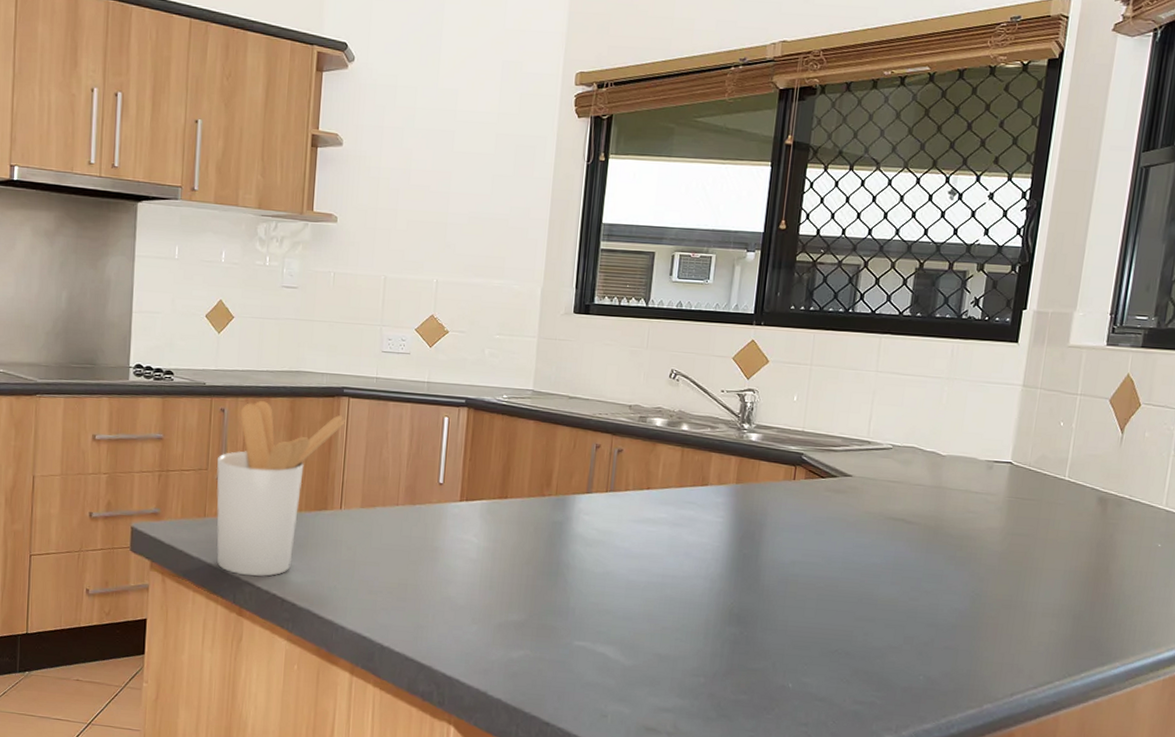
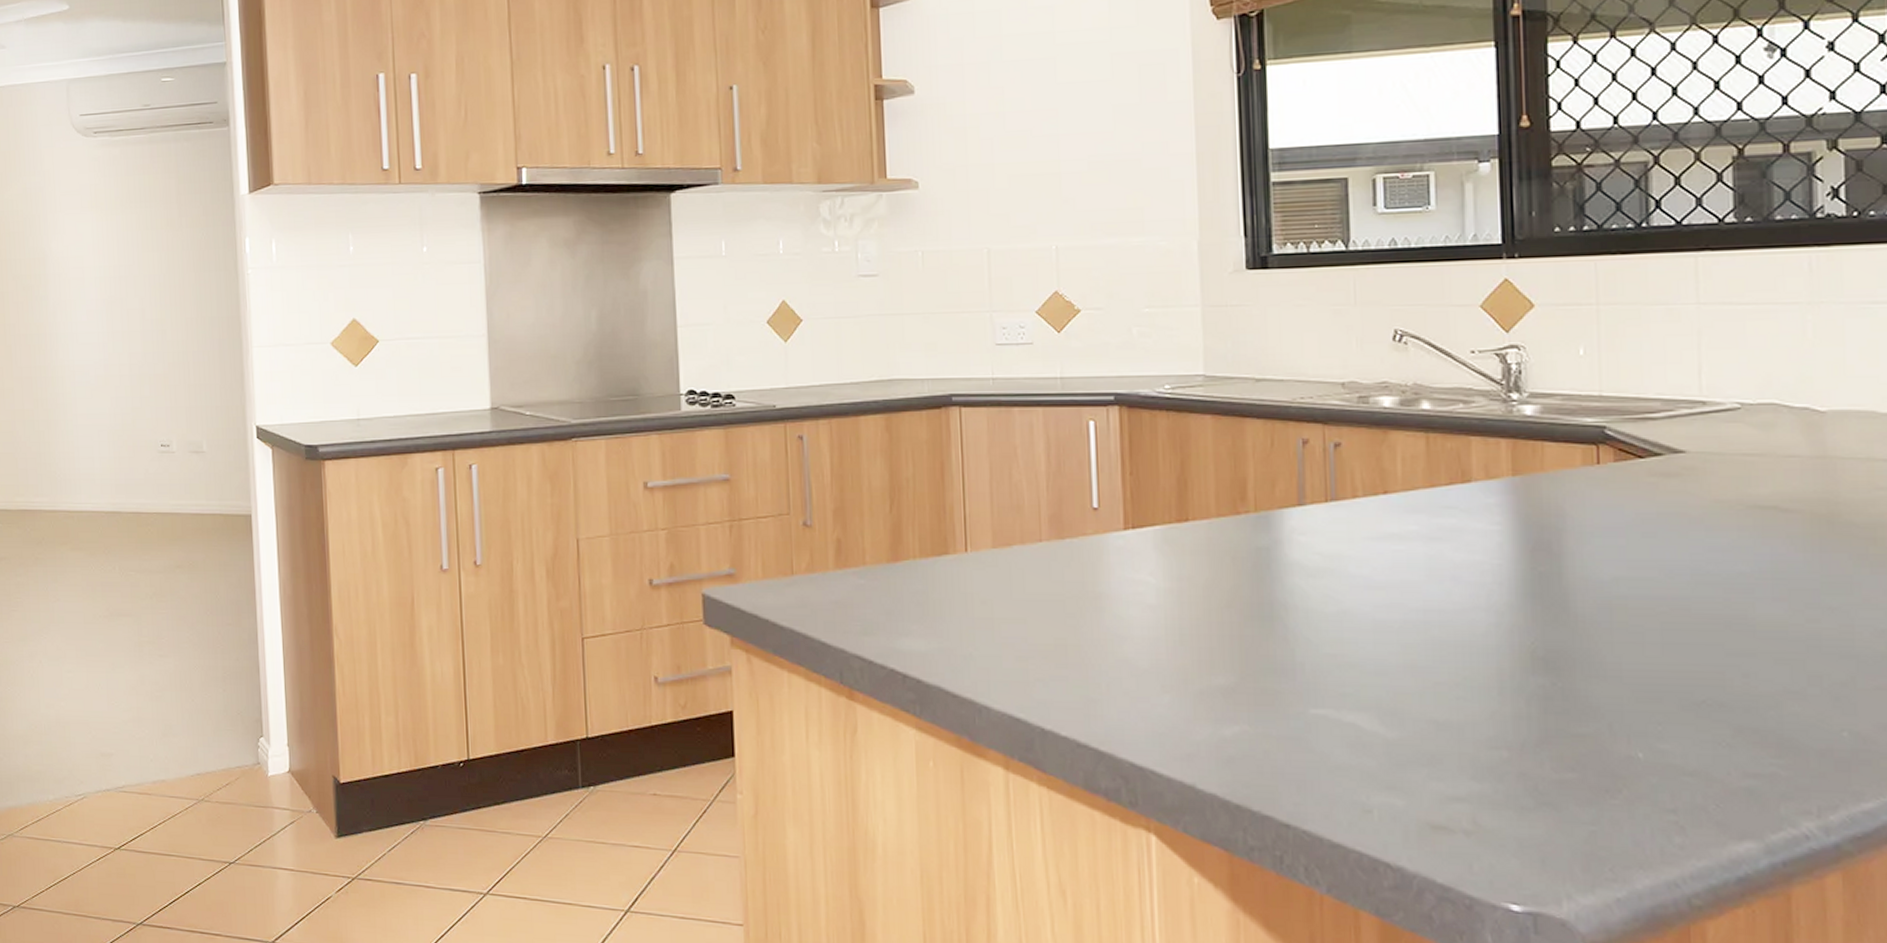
utensil holder: present [216,401,345,577] -> none [799,422,959,648]

